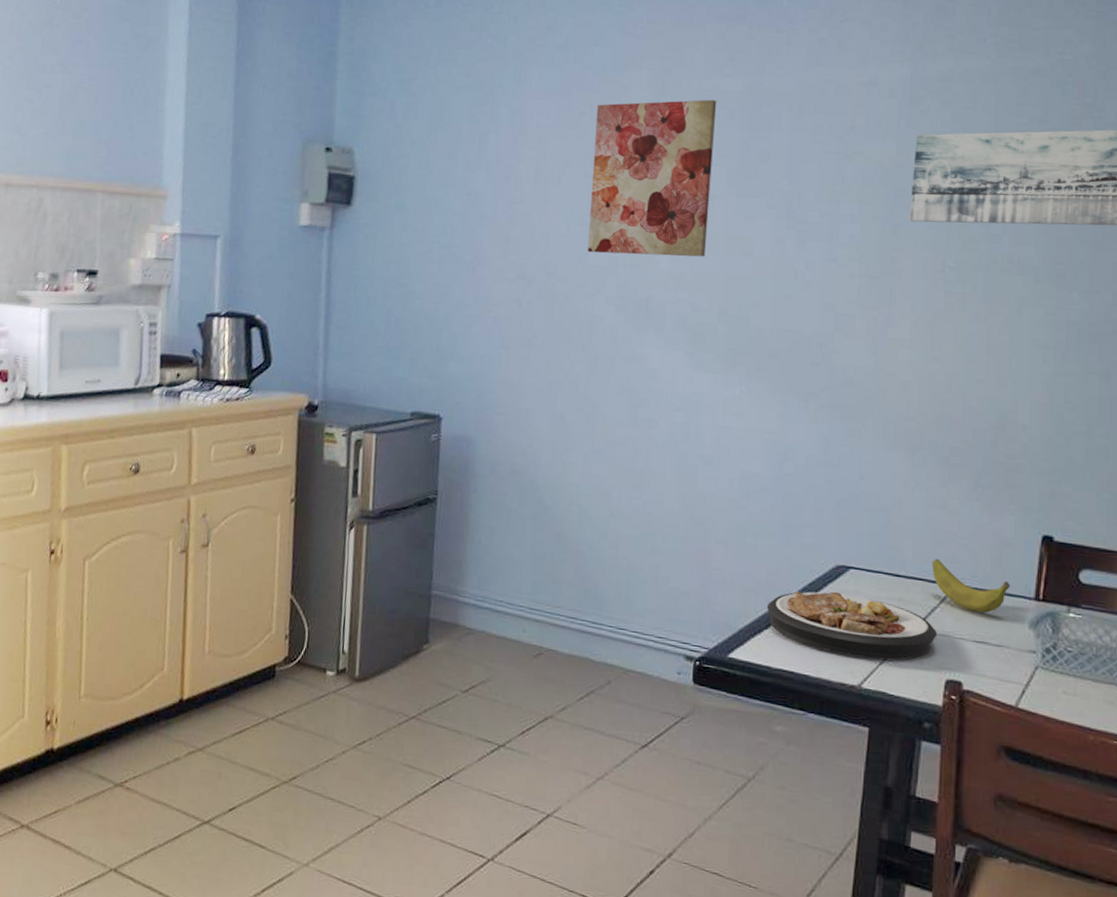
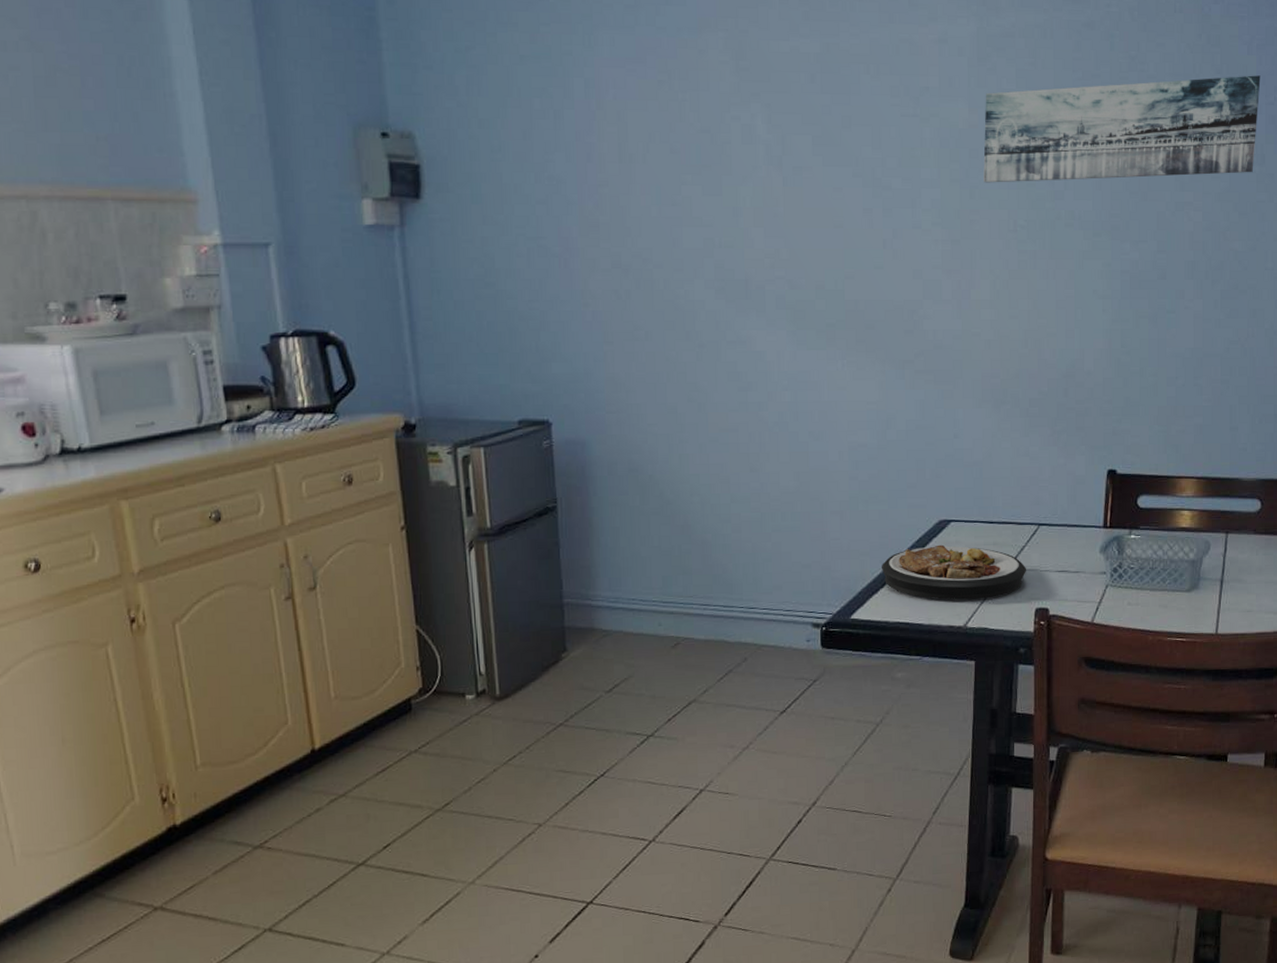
wall art: present [587,99,717,257] -> none [675,62,799,235]
banana: present [932,558,1010,613] -> none [1019,502,1083,546]

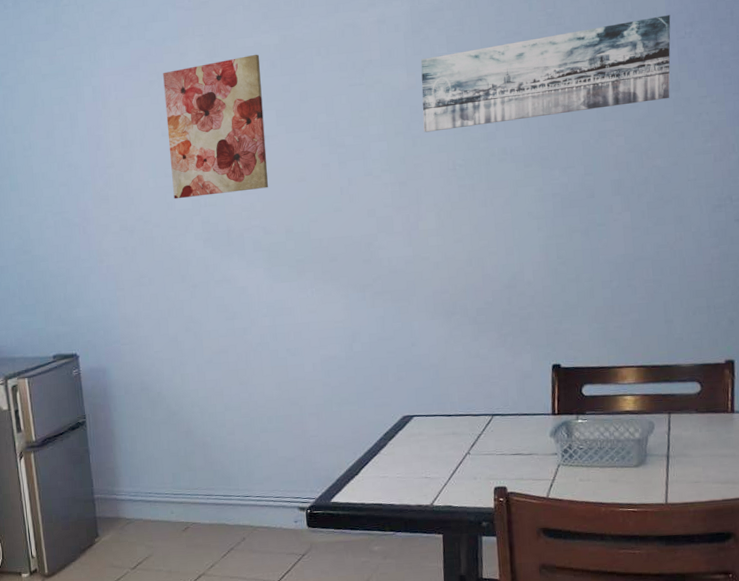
wall art: none [675,62,799,235] -> present [163,54,268,199]
plate: present [882,544,1026,600] -> none [355,436,484,484]

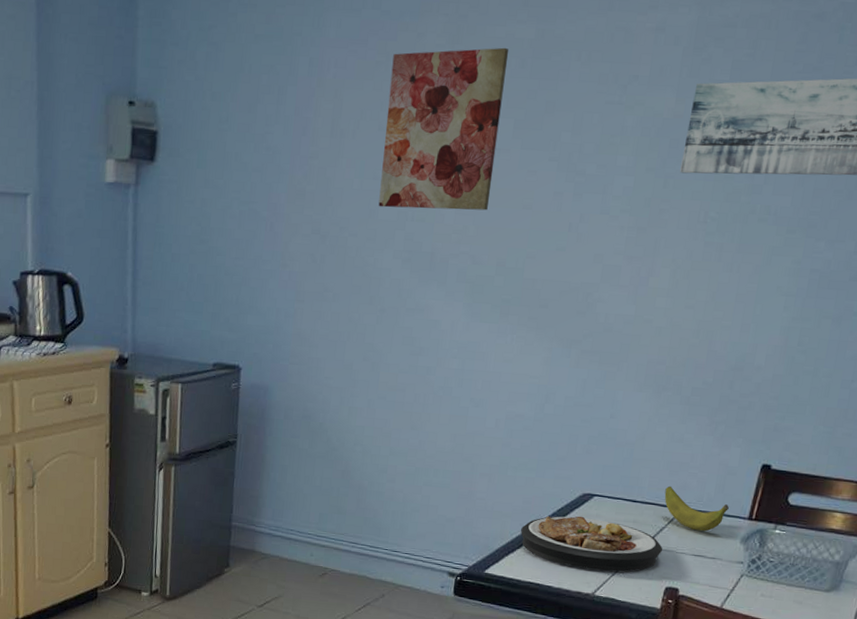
plate: none [355,436,484,484] -> present [521,516,663,572]
banana: none [474,396,533,433] -> present [664,485,729,532]

